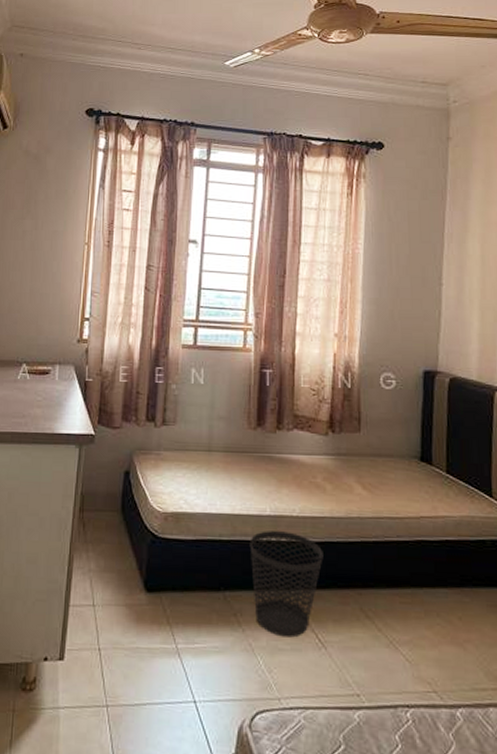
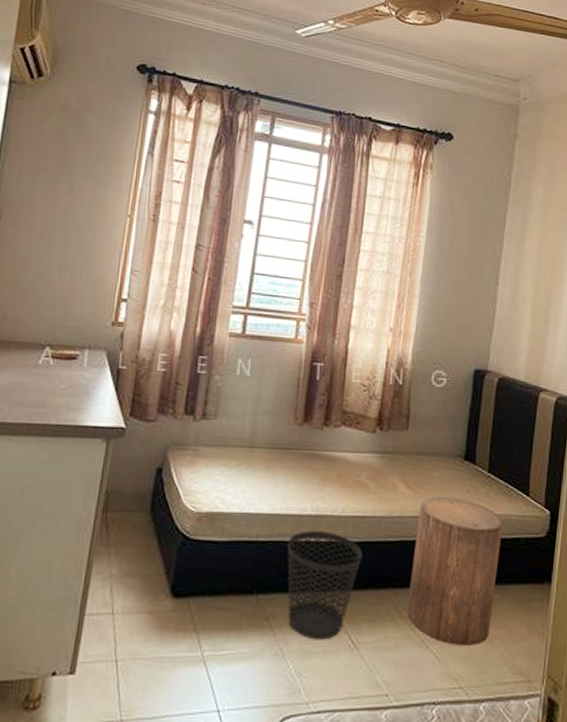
stool: none [372,497,467,649] -> present [406,496,503,646]

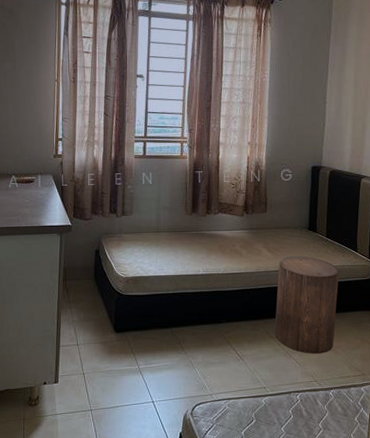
wastebasket: present [287,531,363,640] -> none [188,284,241,355]

